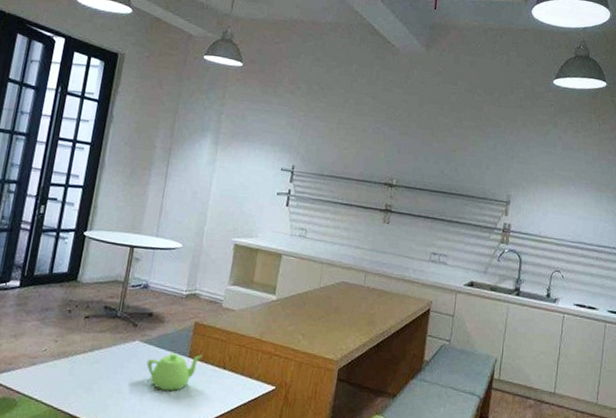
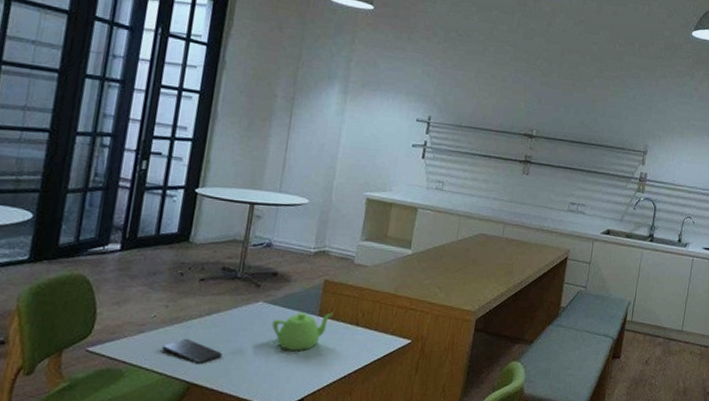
smartphone: none [50,372,102,399] -> present [162,338,222,365]

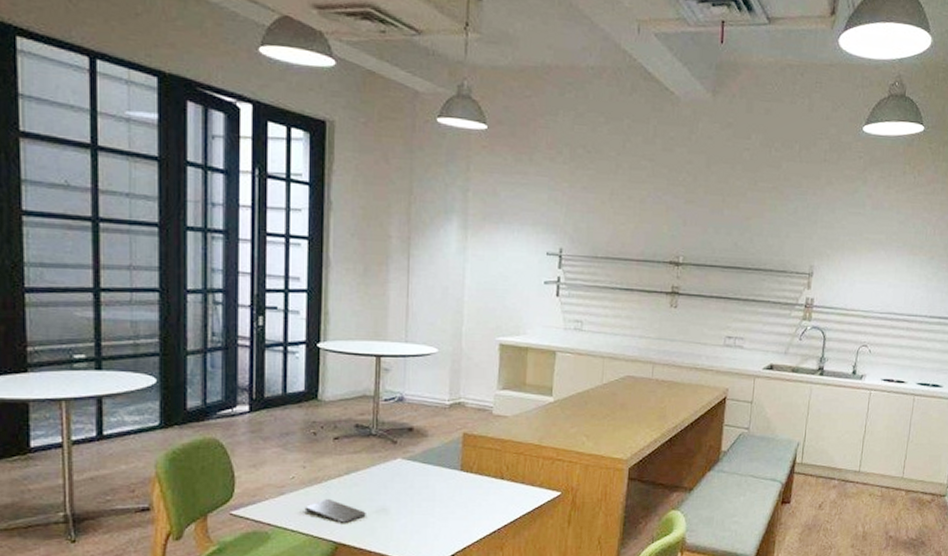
teapot: present [272,312,333,350] -> none [413,467,476,507]

